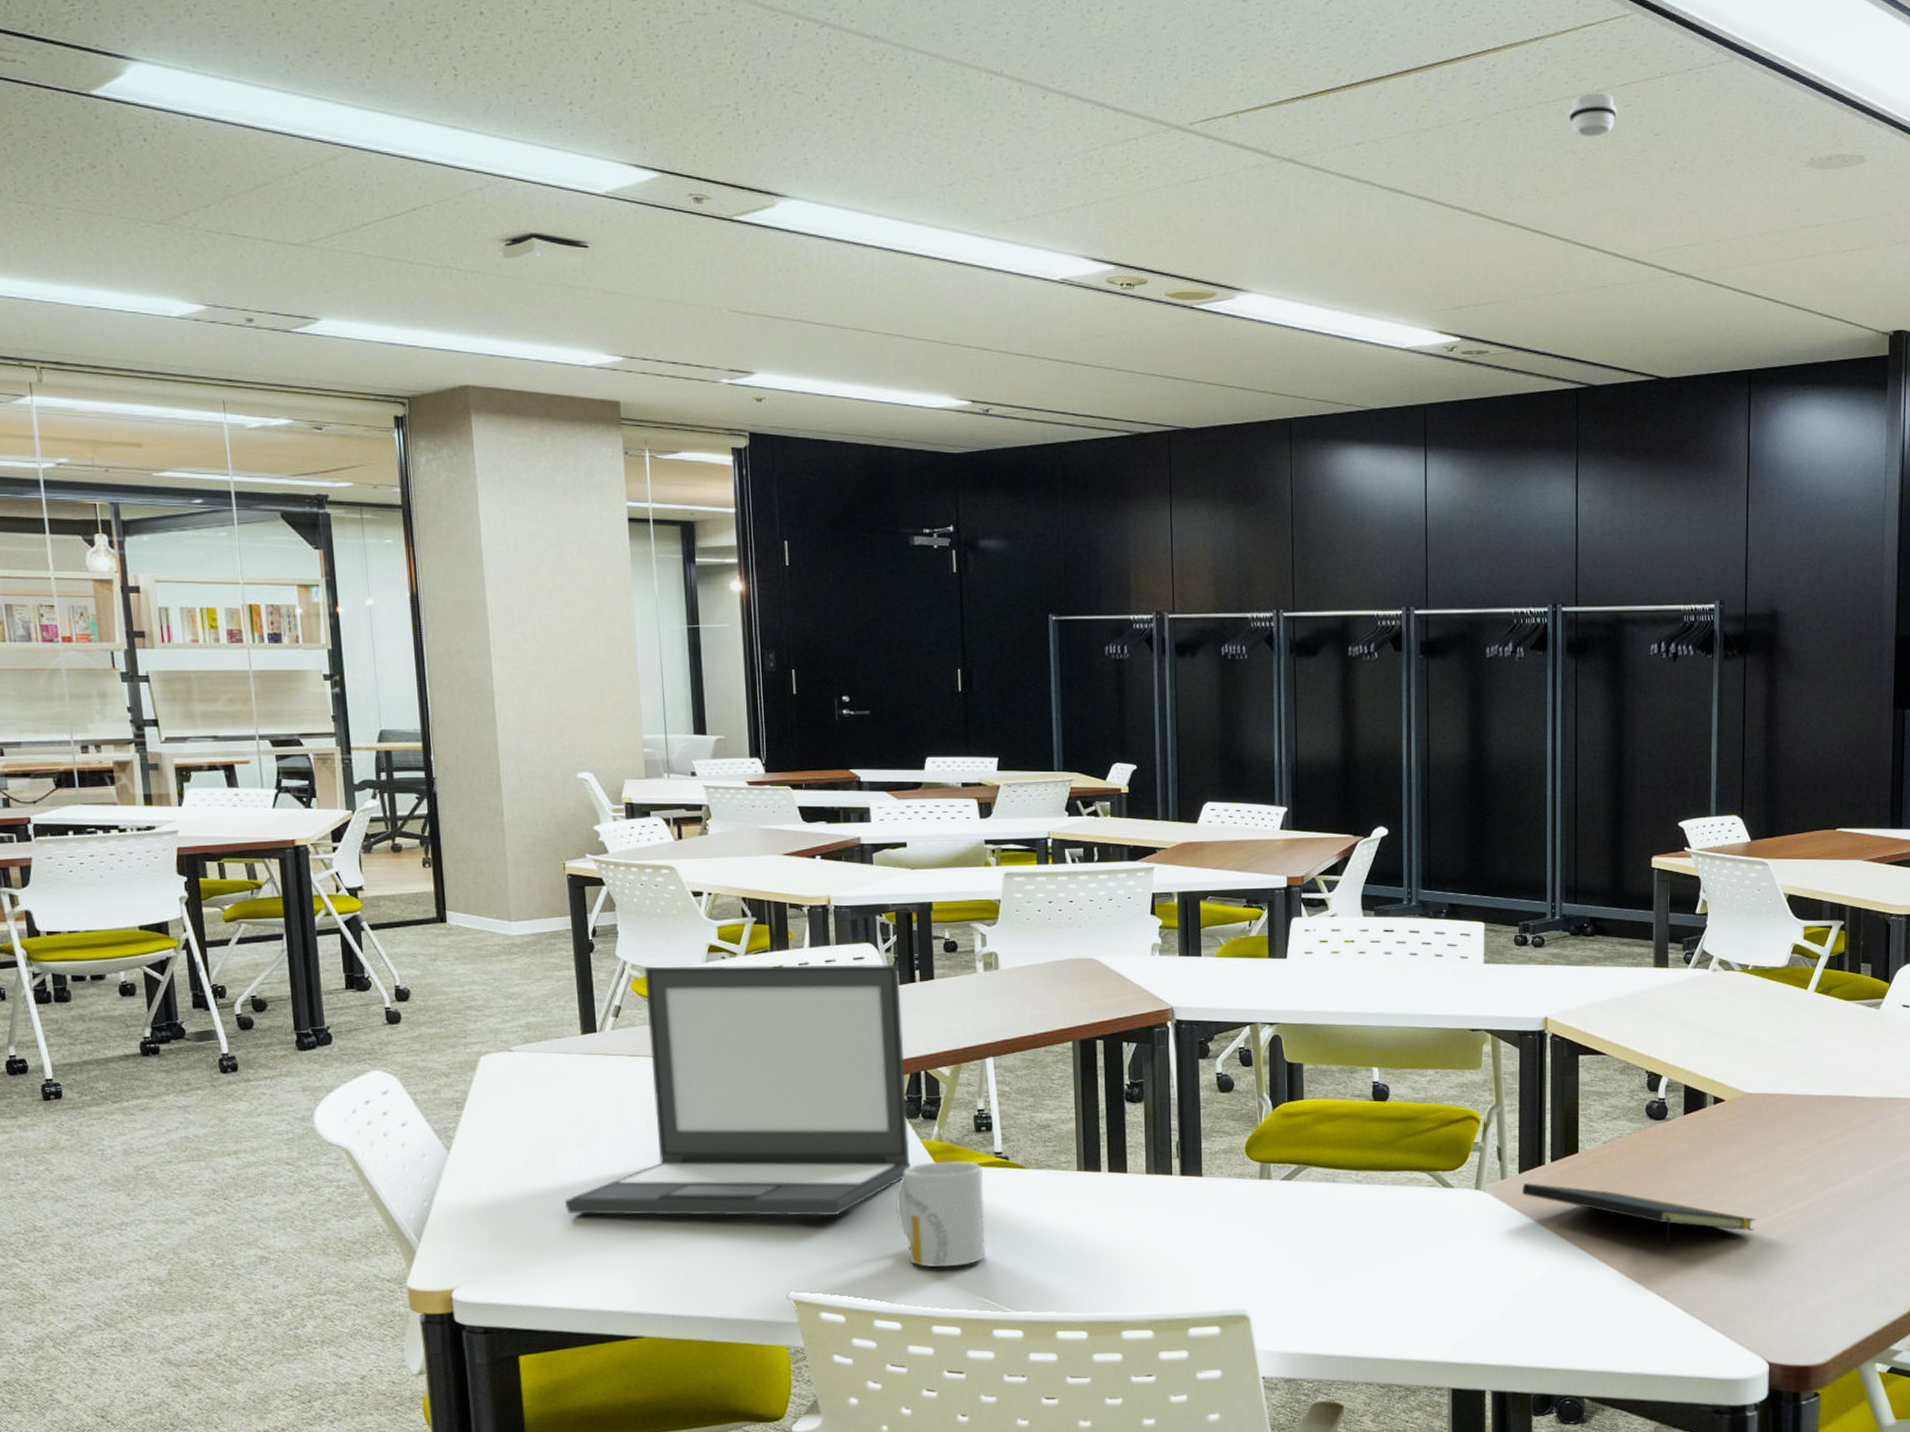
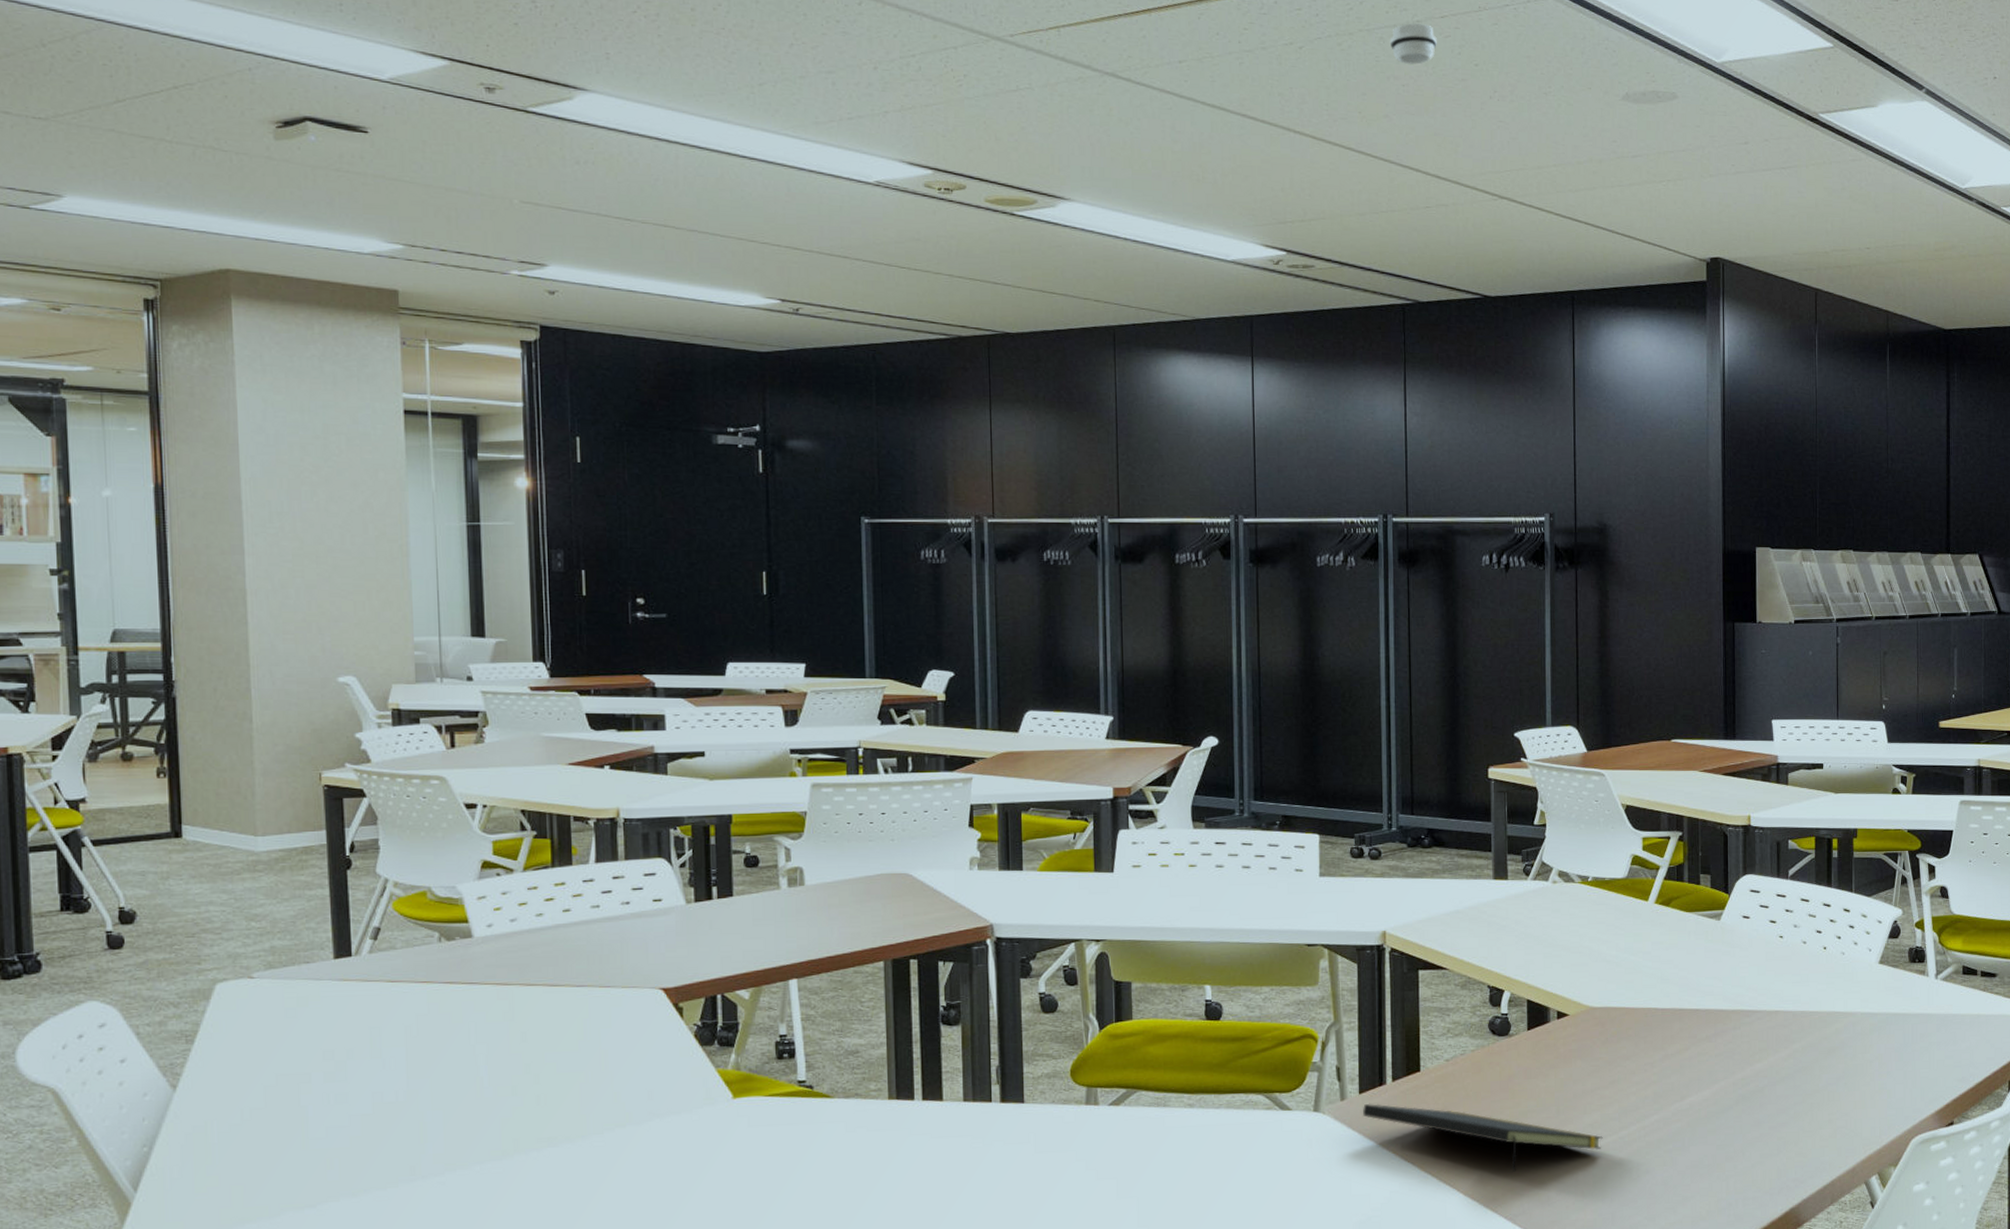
laptop: present [564,964,911,1216] -> none [308,880,704,1158]
mug: present [896,1160,986,1268] -> none [687,1090,787,1207]

